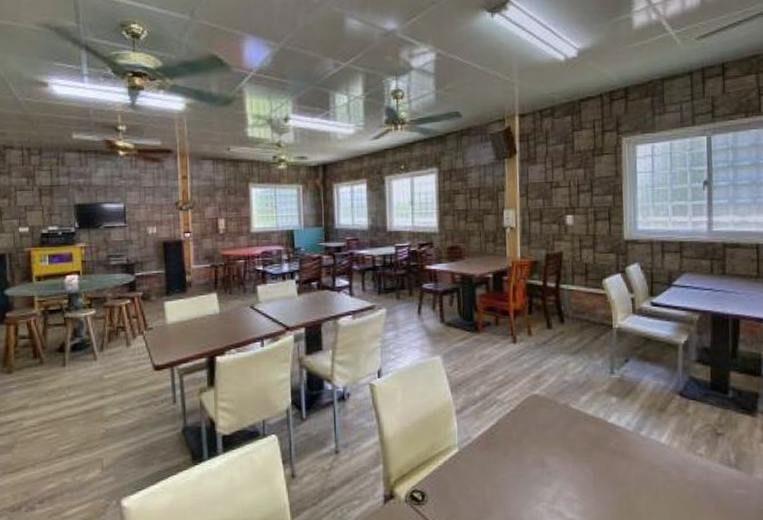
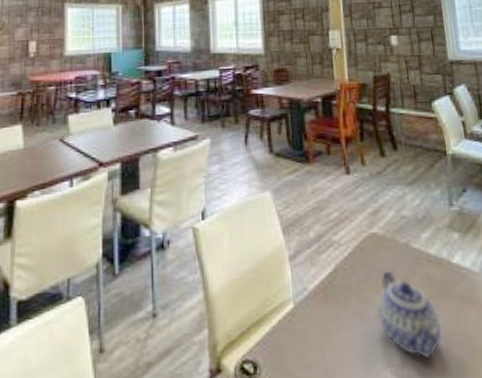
teapot: none [535,426,592,499] -> present [377,270,442,359]

